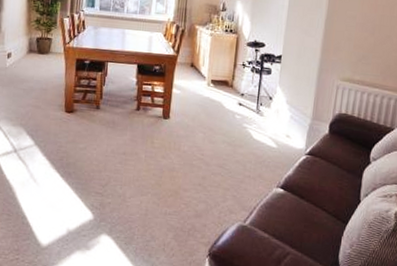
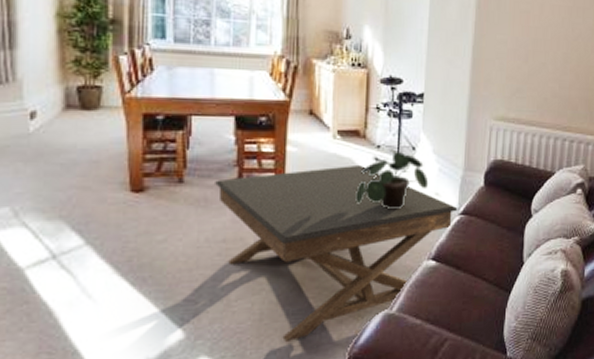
coffee table: none [121,107,305,234] -> present [215,164,458,341]
potted plant: none [222,97,282,145] -> present [355,149,429,210]

